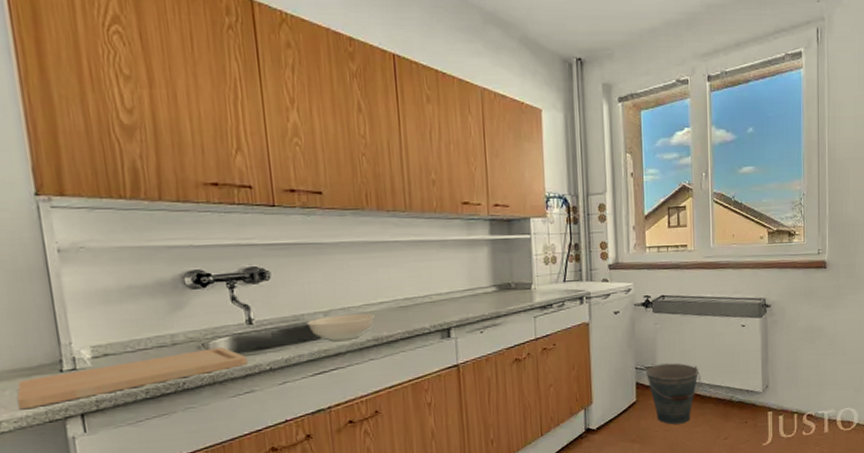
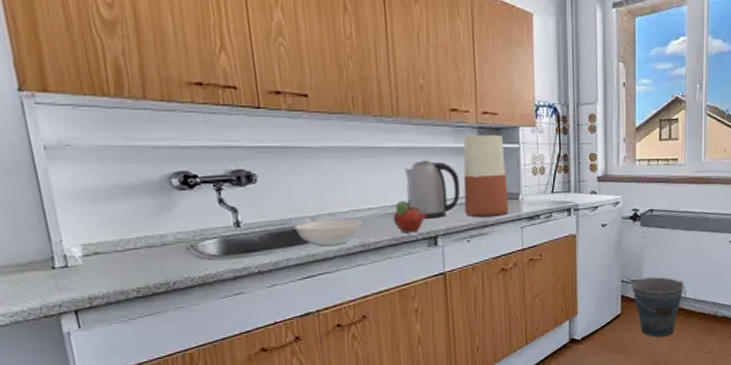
cutting board: present [17,347,247,410] -> none [11,249,236,305]
fruit: none [405,292,437,326] -> present [392,199,424,233]
kettle: none [418,253,473,311] -> present [405,160,460,219]
vase: none [474,226,522,308] -> present [462,134,509,217]

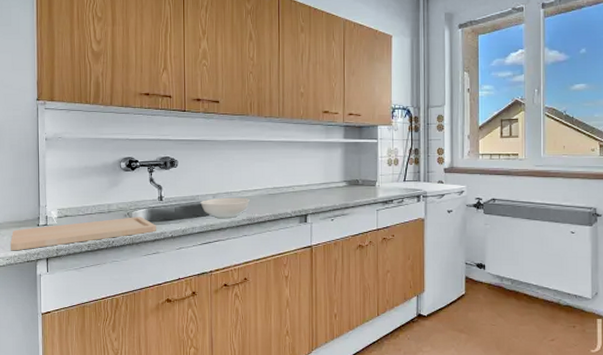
cutting board: none [11,249,236,305] -> present [11,217,156,251]
fruit: present [392,199,424,233] -> none [273,183,297,211]
kettle: present [405,160,460,219] -> none [286,152,327,199]
vase: present [462,134,509,217] -> none [331,131,367,199]
bucket: present [632,277,686,337] -> none [475,262,529,320]

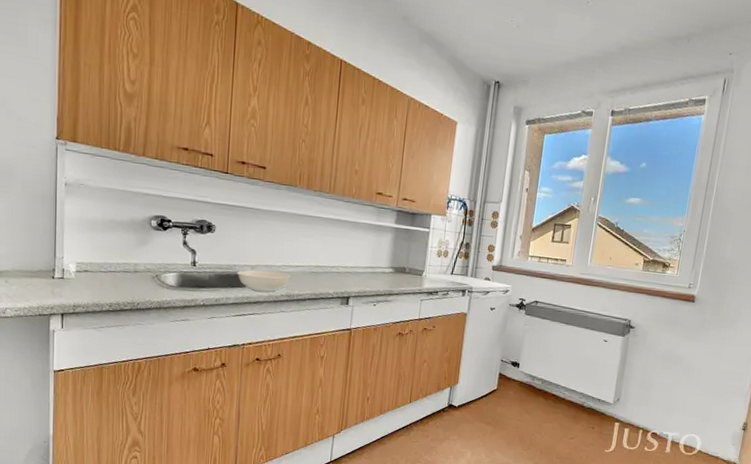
cutting board: present [11,217,156,251] -> none [20,279,187,303]

